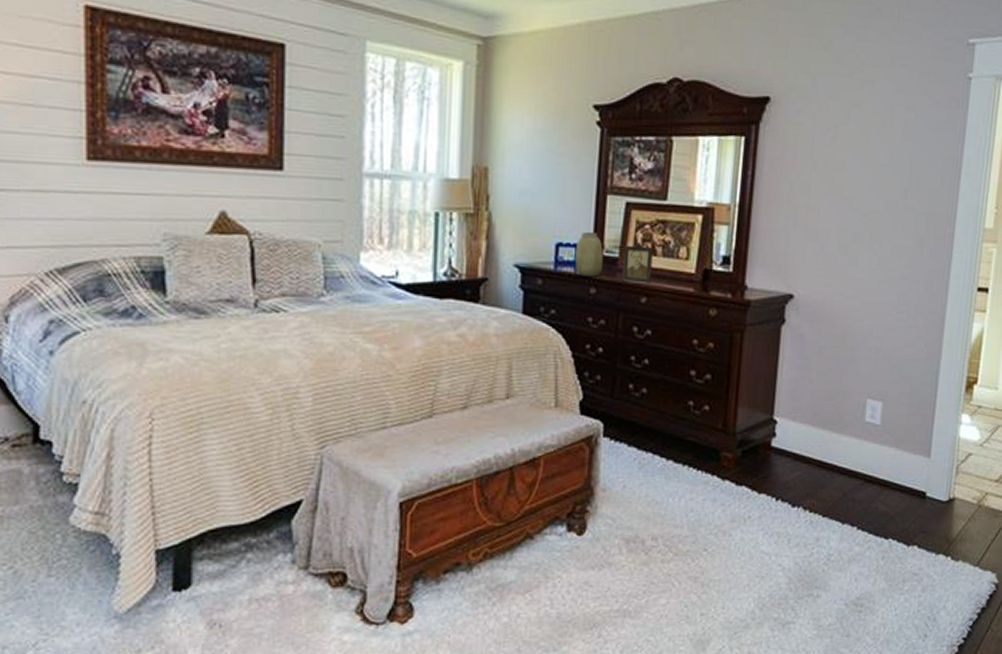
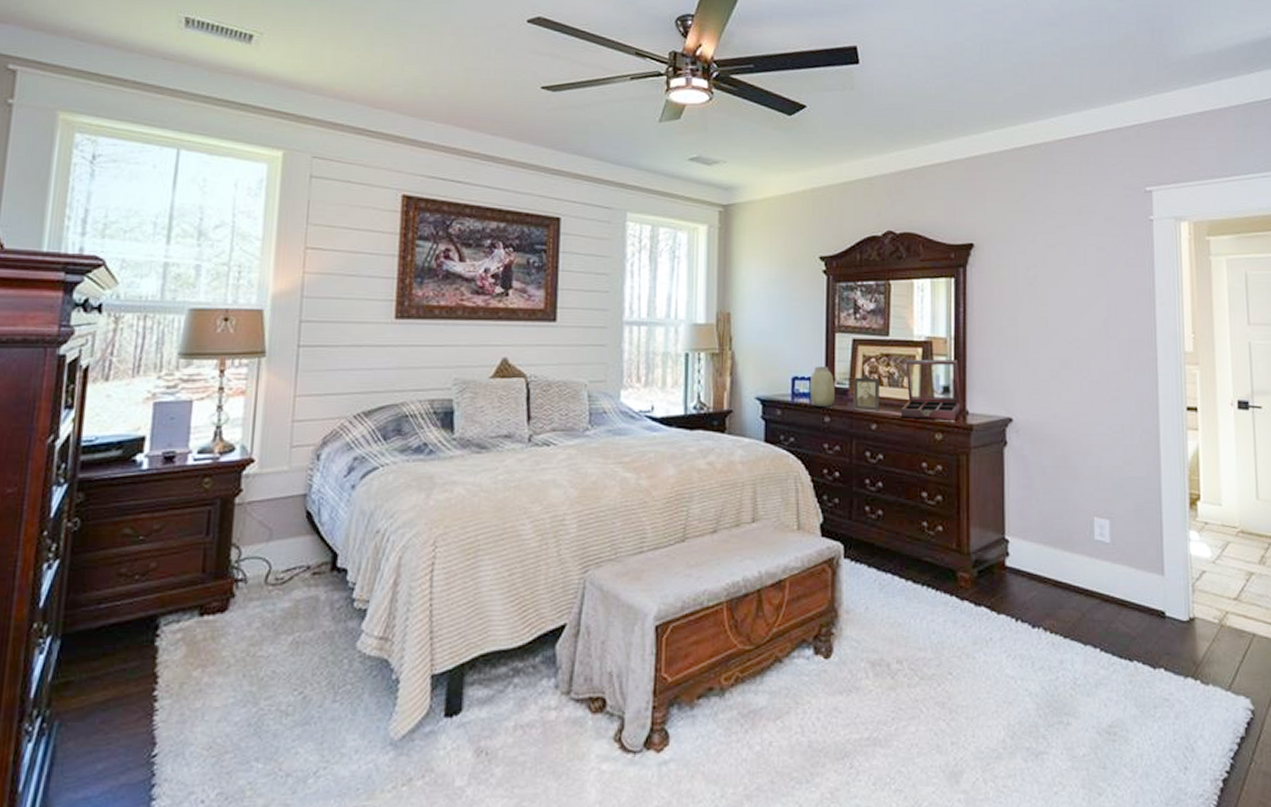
jewelry box: none [673,227,741,295] -> present [901,359,961,420]

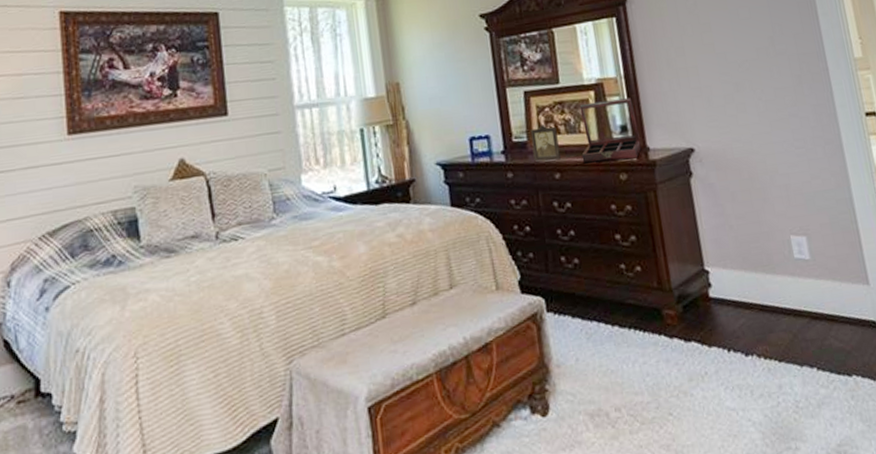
vase: present [810,366,836,408] -> none [487,122,516,165]

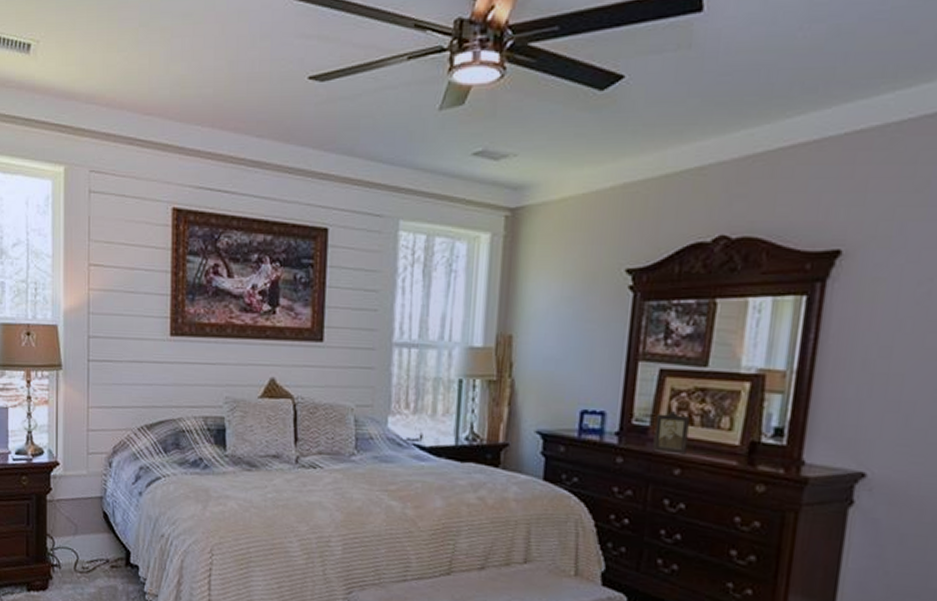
jewelry box: present [579,98,642,164] -> none [713,395,799,471]

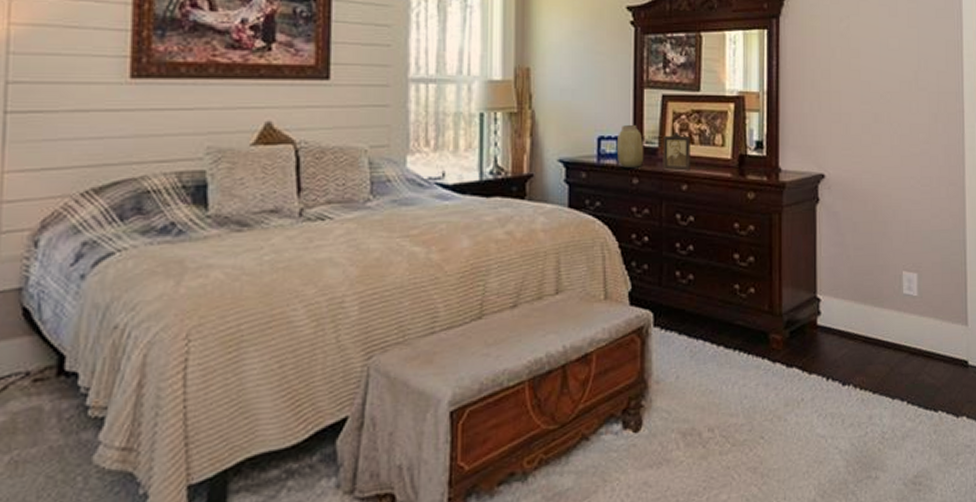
vase: none [601,399,633,447] -> present [617,124,644,169]

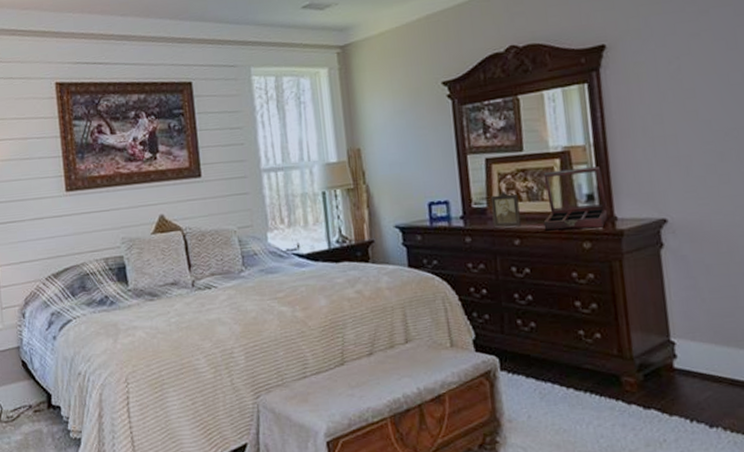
vase: present [617,124,644,169] -> none [446,188,475,230]
jewelry box: none [712,115,773,179] -> present [543,166,608,231]

